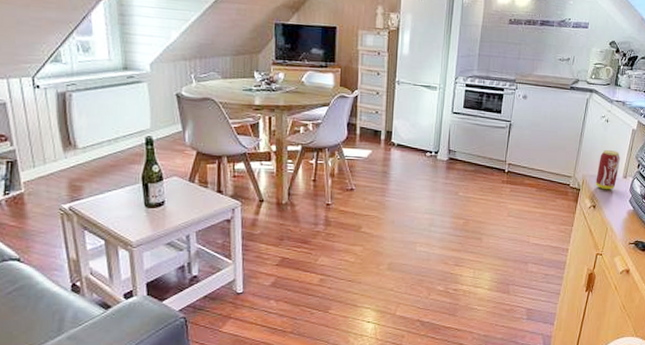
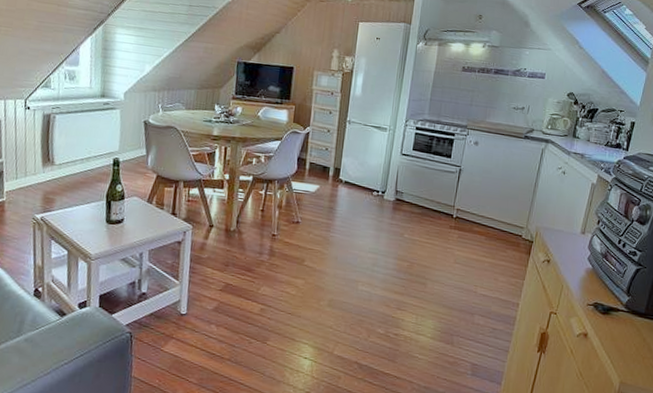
beverage can: present [596,150,620,190] -> none [550,203,578,245]

